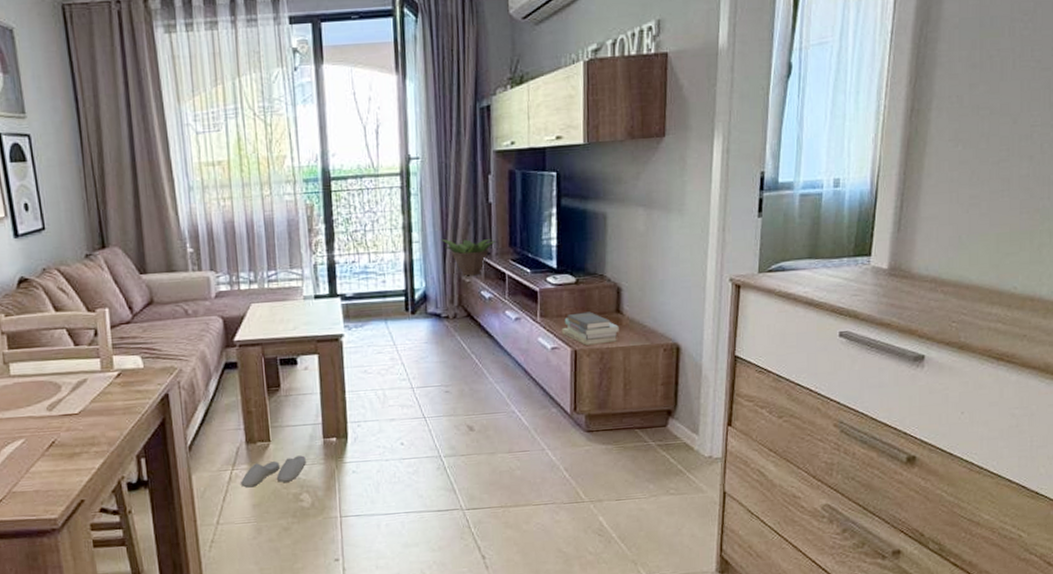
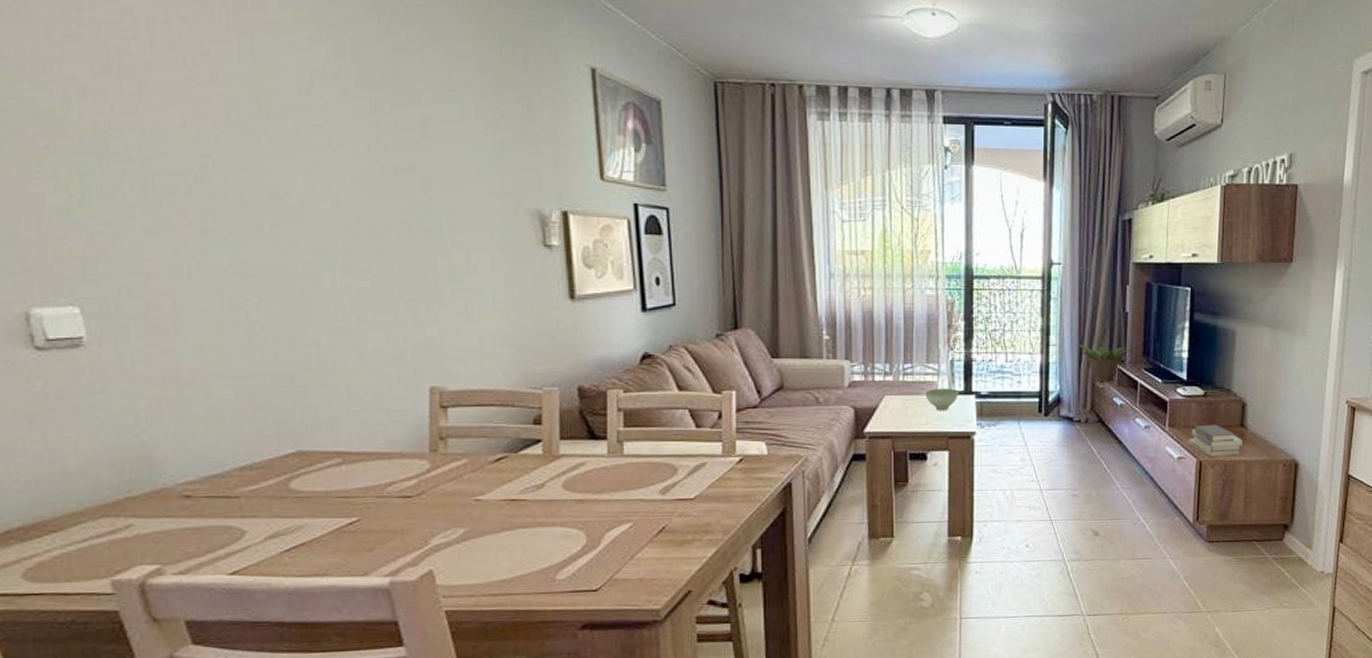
slippers: present [241,455,306,488] -> none [860,553,929,585]
bowl: none [291,292,325,315] -> present [925,388,960,410]

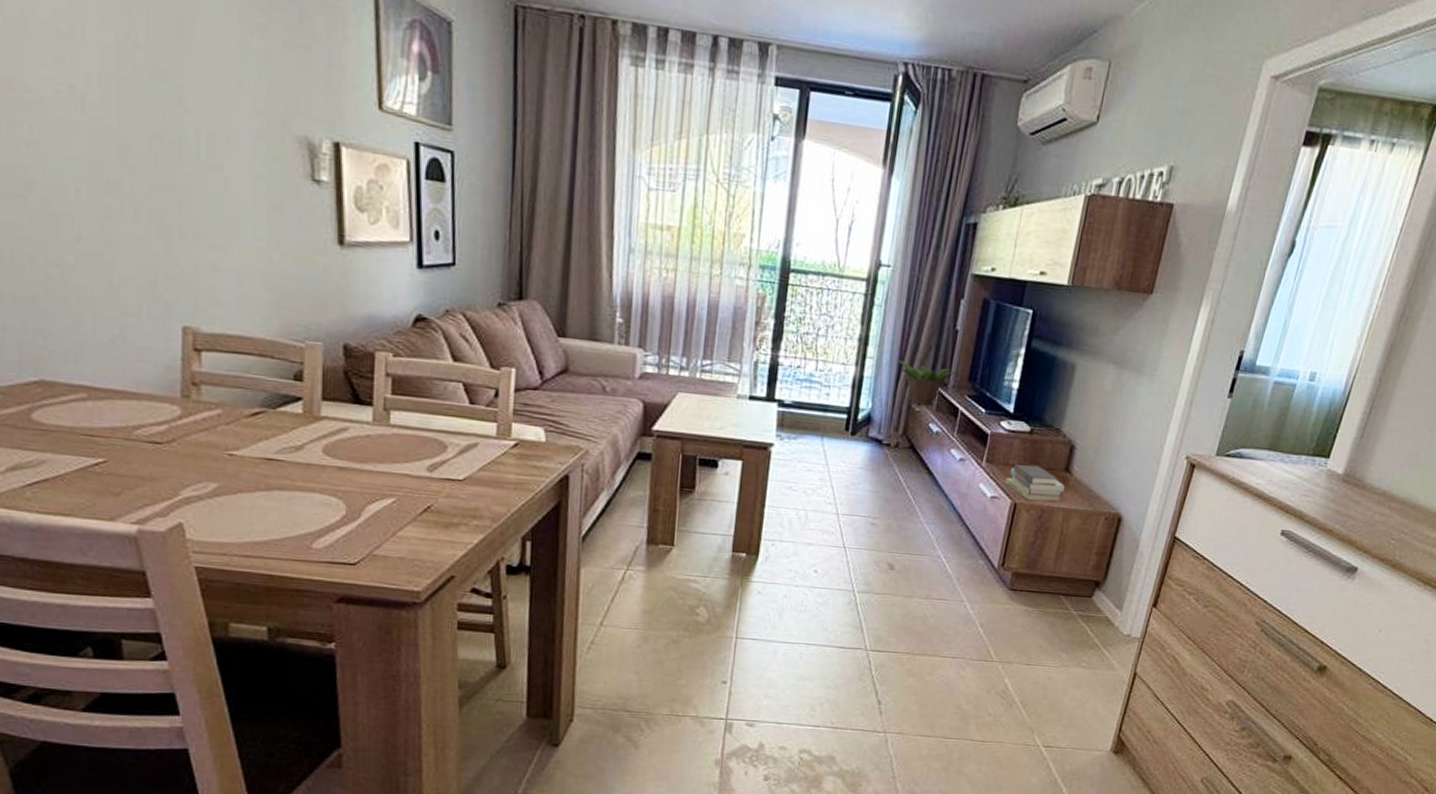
bowl: present [925,388,960,410] -> none [723,390,761,416]

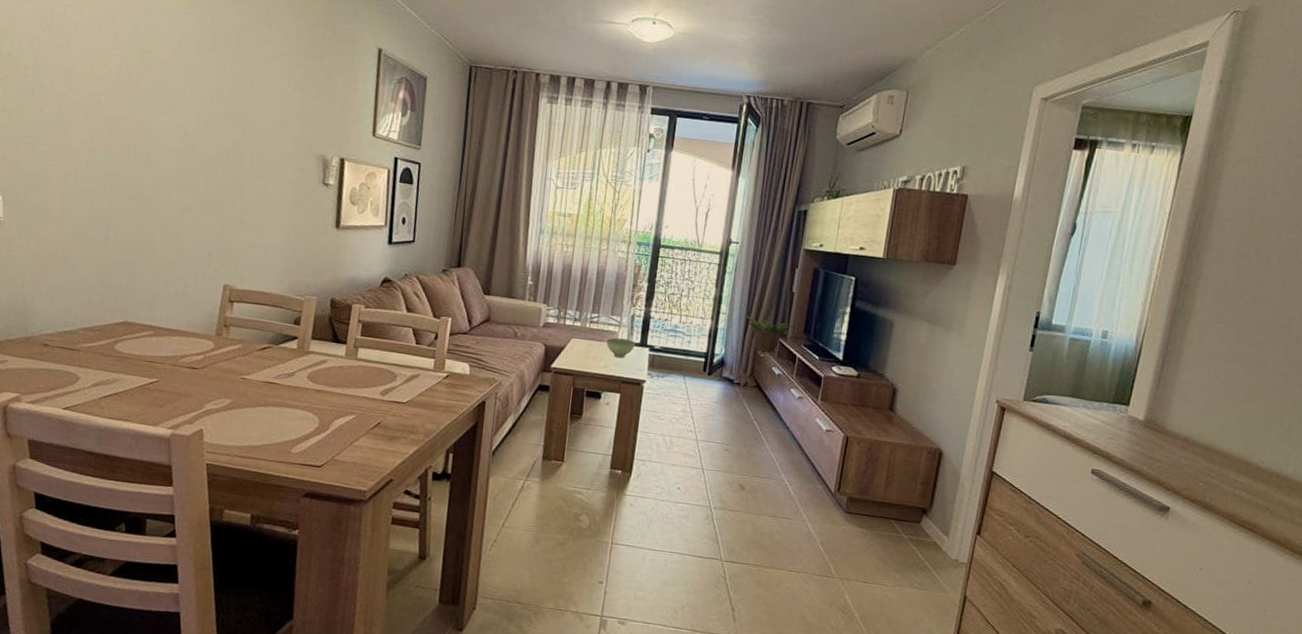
bowl: none [723,390,761,416] -> present [606,337,636,358]
books: present [1005,464,1065,502] -> none [838,403,890,436]

